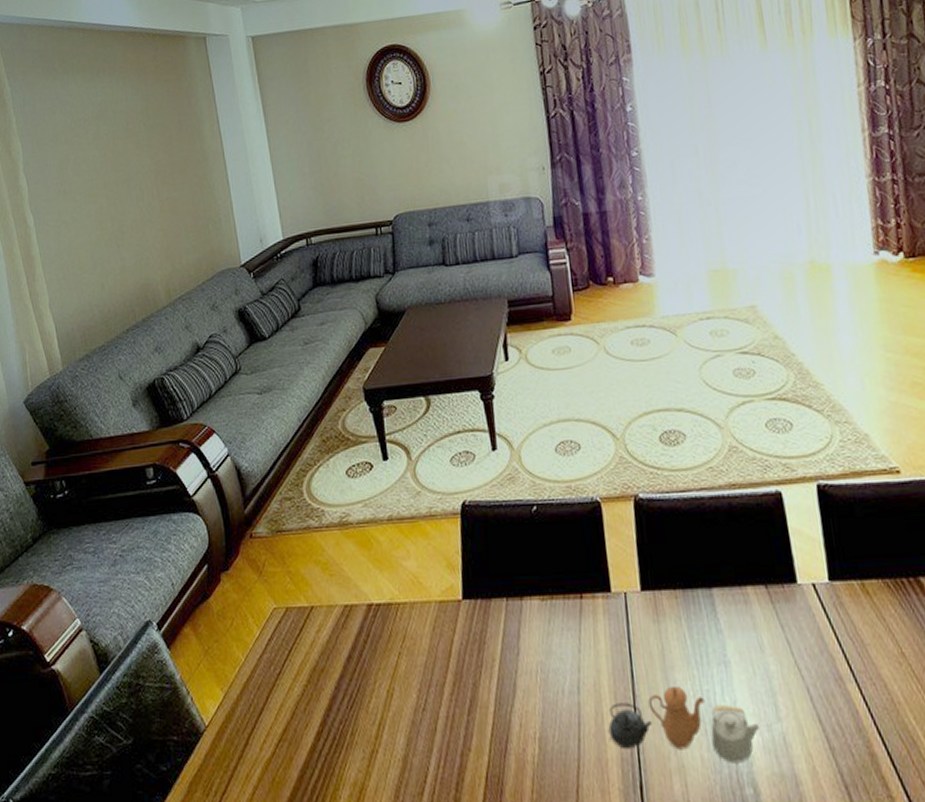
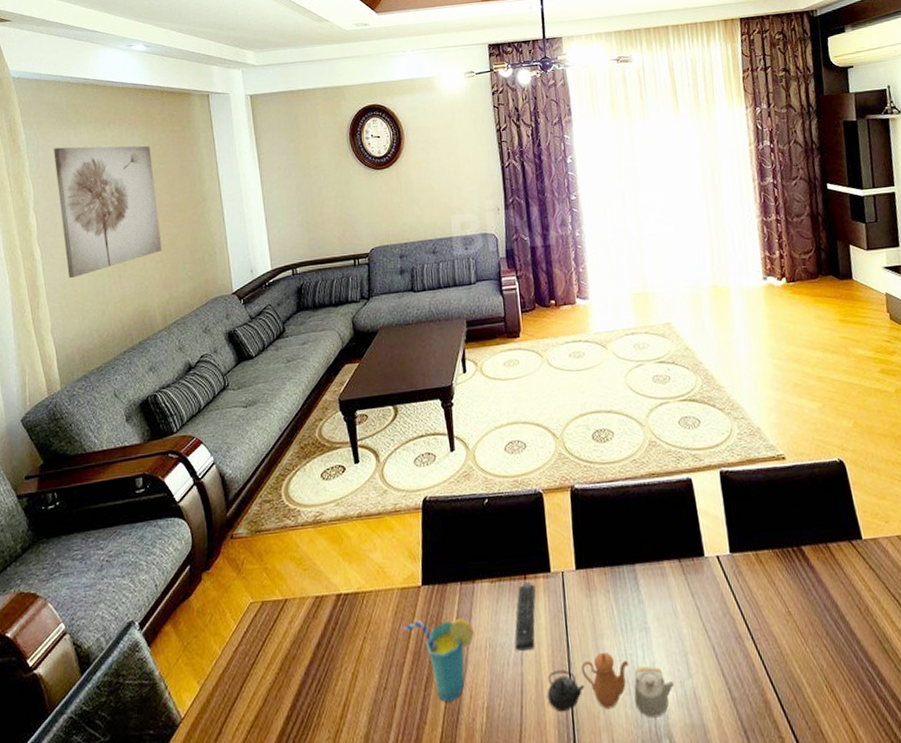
wall art: none [41,97,162,247] -> present [54,145,162,278]
cup: none [443,637,523,730] -> present [404,617,474,703]
remote control: none [570,601,594,678] -> present [514,581,536,651]

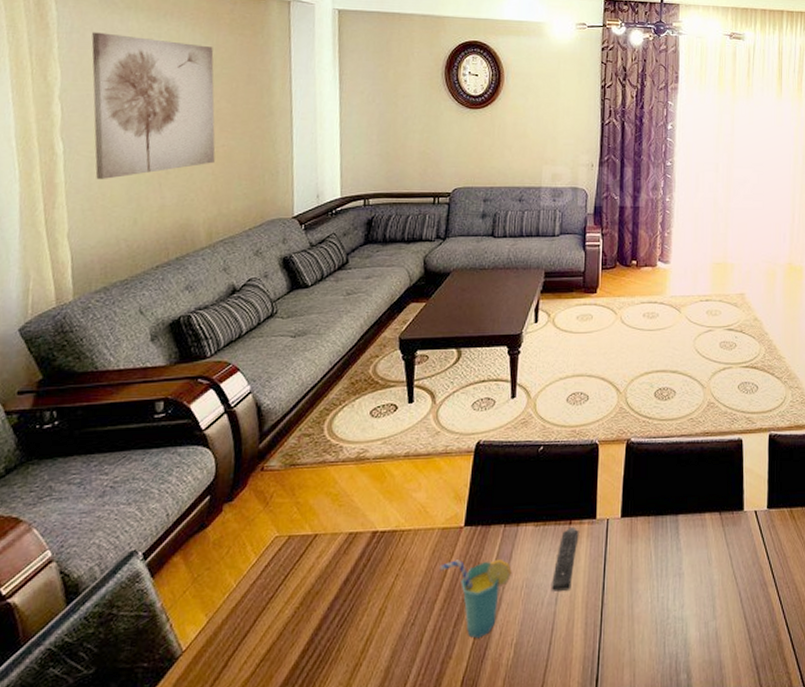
teapot: present [547,652,675,718] -> none [576,594,699,655]

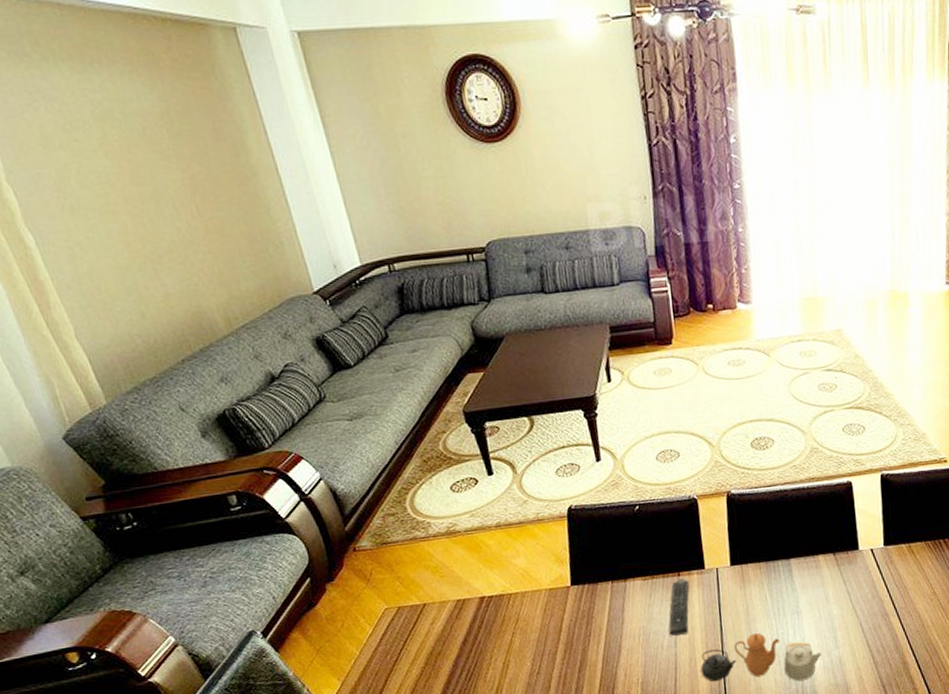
wall art: present [91,32,216,179] -> none [15,94,208,271]
cup: present [440,558,512,639] -> none [554,611,627,681]
teapot: none [576,594,699,655] -> present [700,632,822,682]

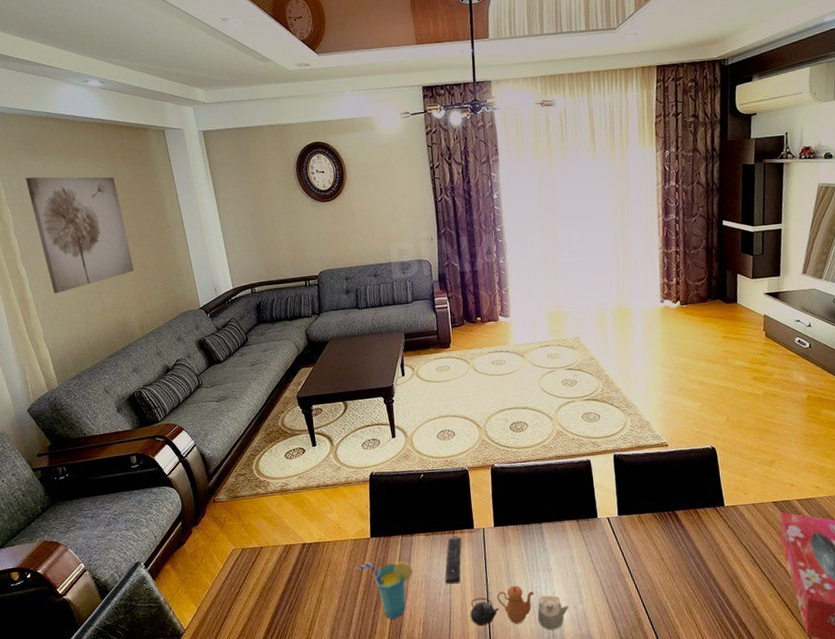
wall art: none [15,94,208,271] -> present [26,176,134,293]
cup: none [554,611,627,681] -> present [357,561,413,620]

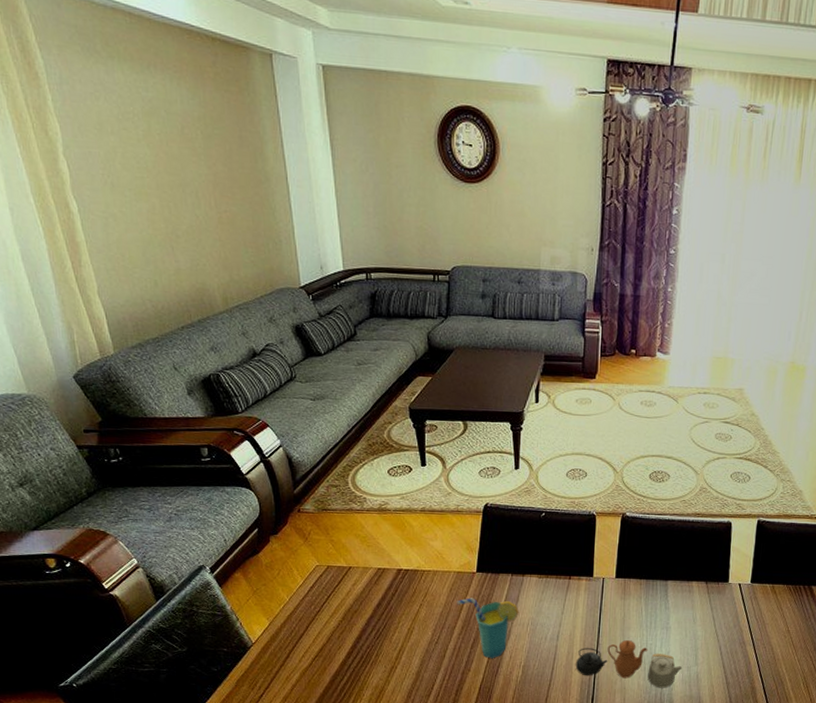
wall art: present [26,176,134,293] -> none [82,84,220,240]
remote control: present [444,535,462,584] -> none [553,581,578,631]

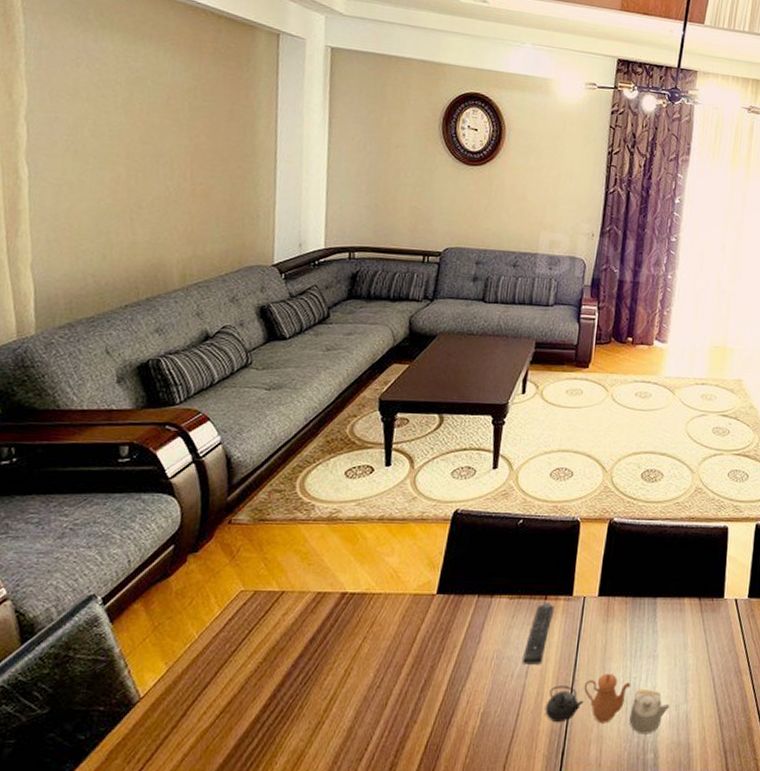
cup: present [457,598,519,659] -> none [409,626,483,706]
remote control: none [553,581,578,631] -> present [521,602,555,664]

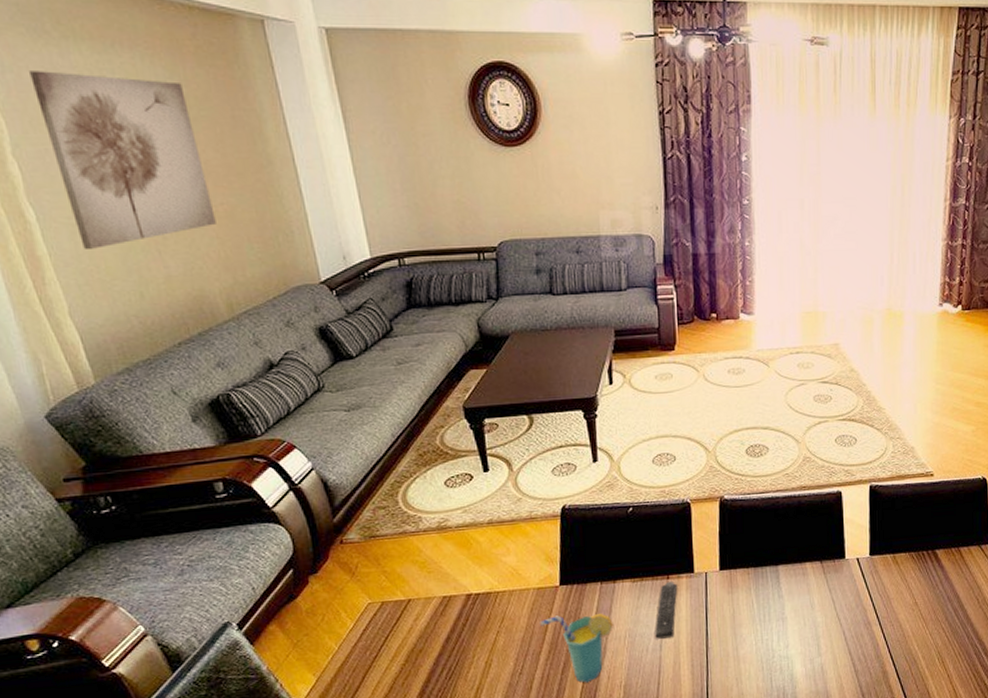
wall art: none [61,50,195,210] -> present [29,71,216,249]
cup: none [409,626,483,706] -> present [540,612,613,683]
teapot: present [545,673,670,734] -> none [684,638,805,688]

